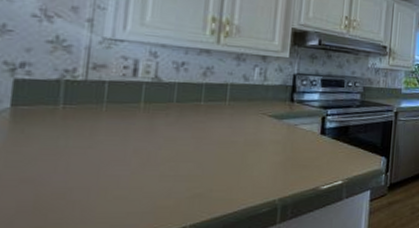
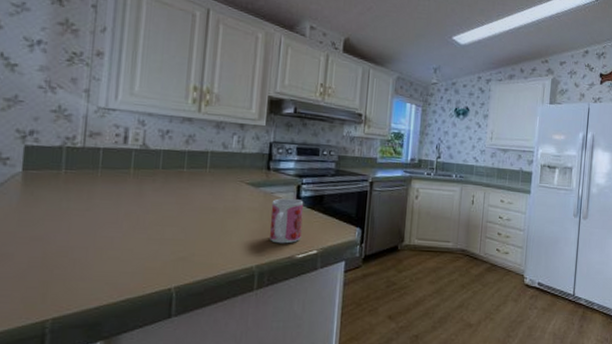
mug: none [293,129,329,176] -> present [270,198,304,244]

